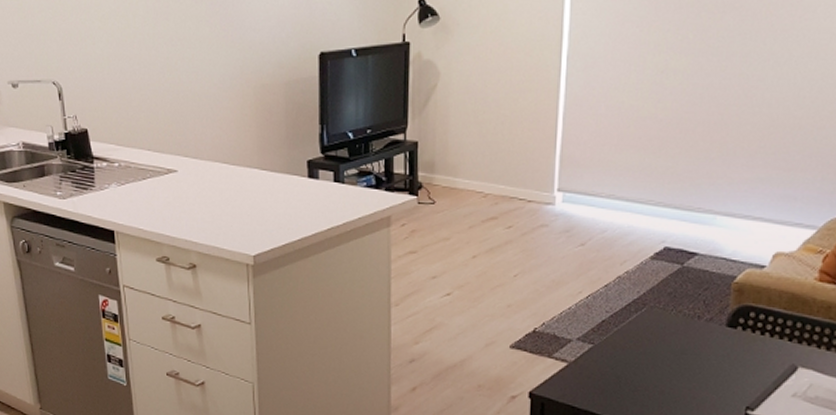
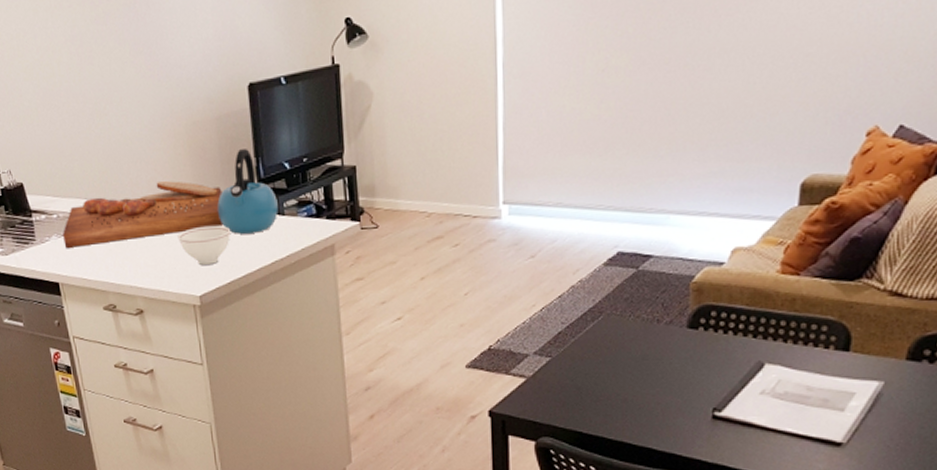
cutting board: none [123,140,285,197] -> present [63,181,224,248]
bowl: none [237,187,290,227] -> present [177,225,231,266]
kettle: none [278,116,339,198] -> present [217,149,278,234]

